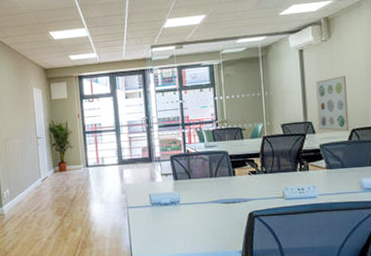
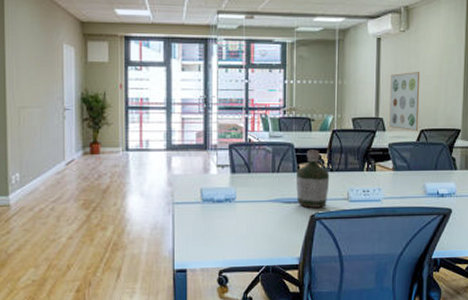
bottle: none [232,155,265,207] -> present [296,149,330,208]

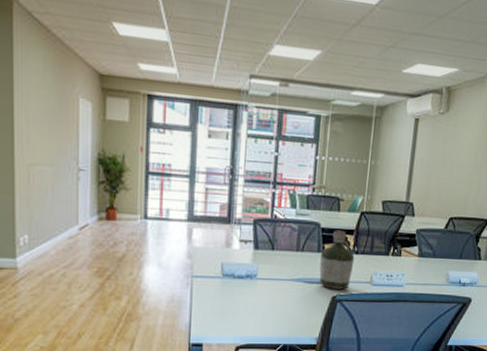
wall art: present [389,71,421,131] -> none [419,156,456,218]

